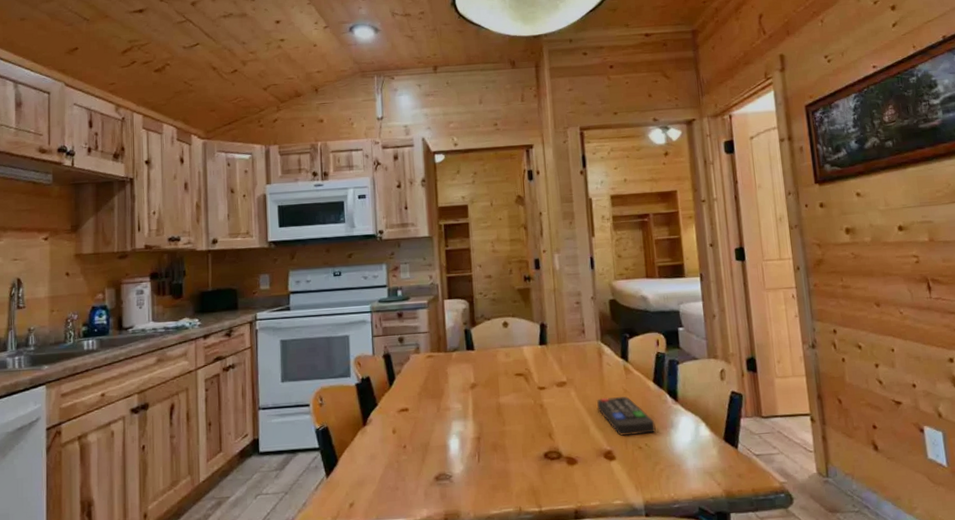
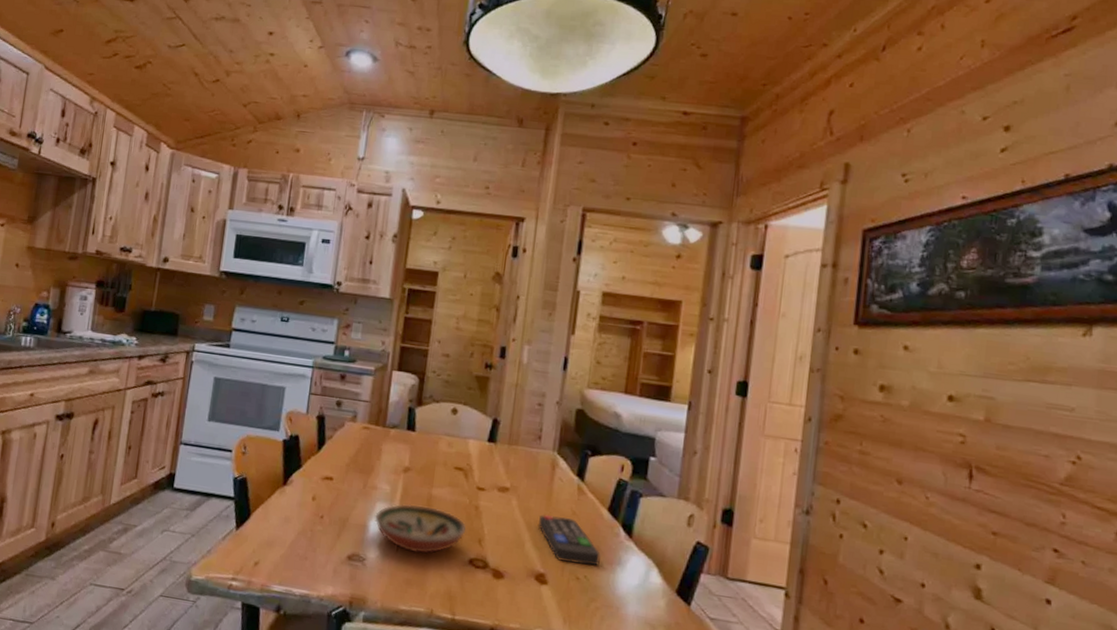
decorative bowl: none [453,414,536,460] -> present [375,504,467,554]

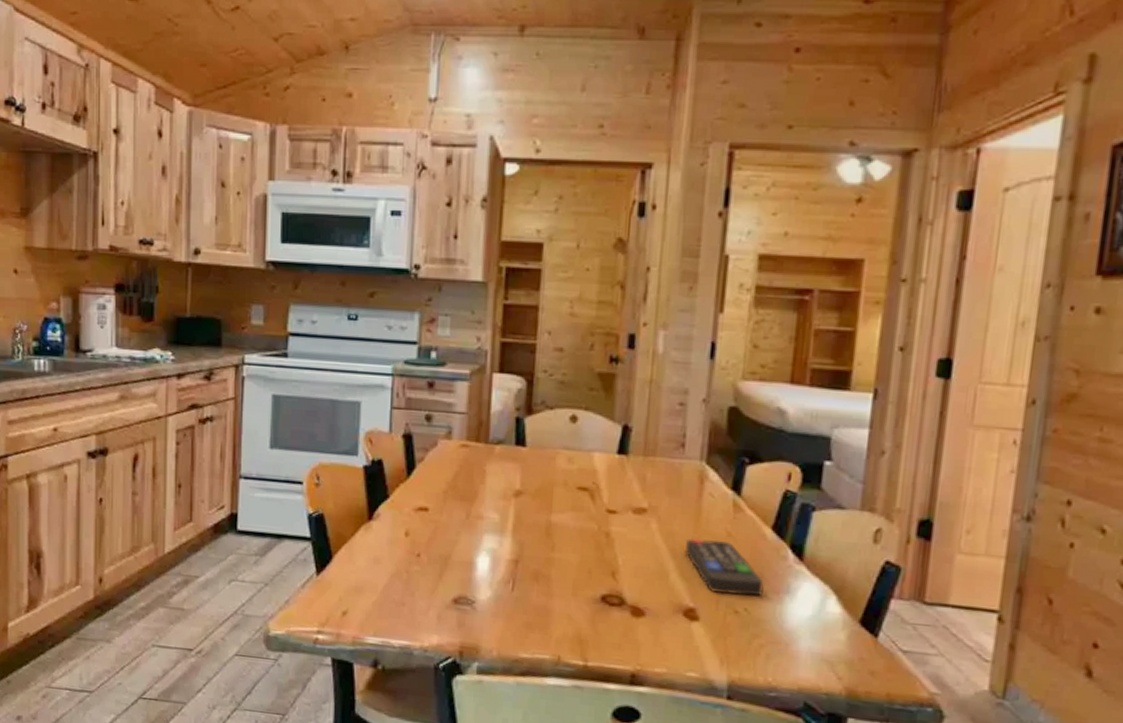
decorative bowl: present [375,504,467,554] -> none [483,534,596,593]

